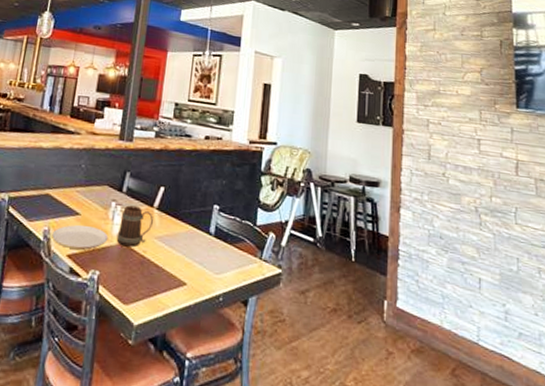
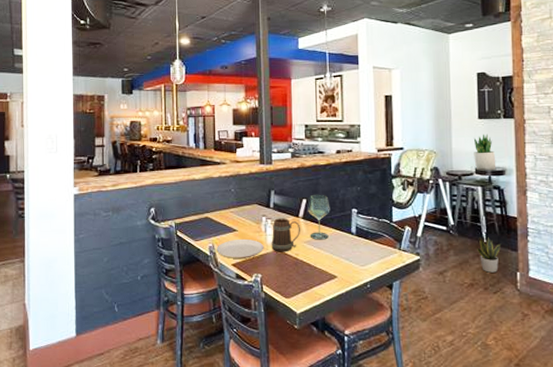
wine glass: none [162,182,190,238] -> present [308,194,330,240]
potted plant: none [344,254,370,298] -> present [477,236,502,273]
planter: none [349,139,372,181] -> present [474,133,496,171]

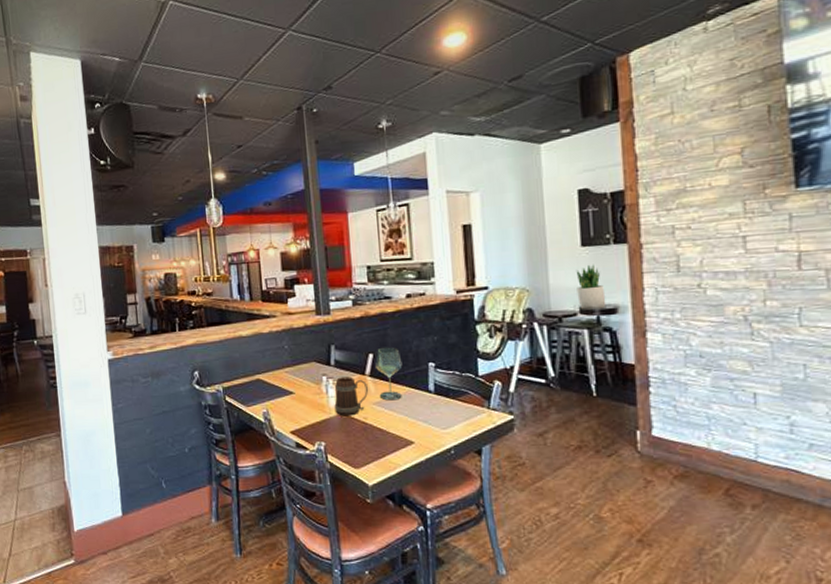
plate: present [217,238,264,260] -> none [271,402,327,426]
potted plant: present [477,236,502,273] -> none [585,389,616,432]

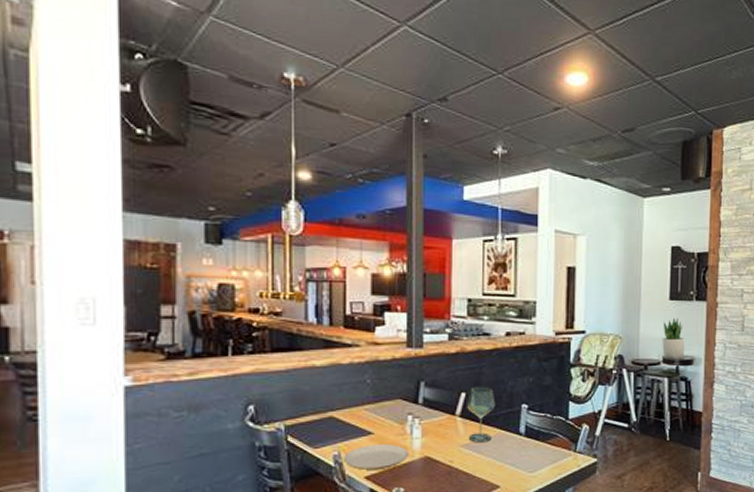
plate: none [271,402,327,426] -> present [344,443,409,471]
beer mug: present [334,376,368,416] -> none [418,416,456,460]

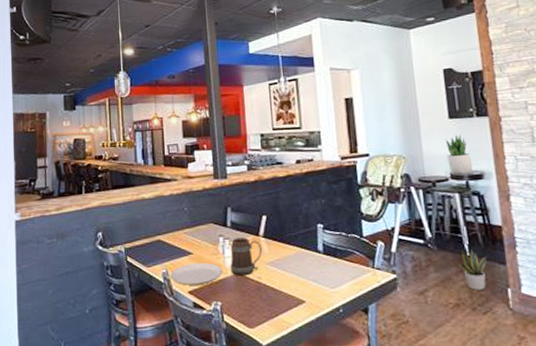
beer mug: none [418,416,456,460] -> present [230,237,262,276]
wine glass: present [467,386,495,443] -> none [268,209,294,261]
potted plant: none [659,433,685,474] -> present [460,249,487,290]

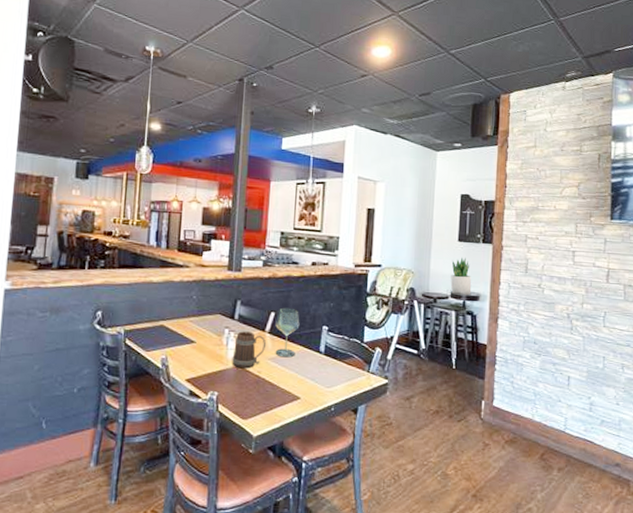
plate: present [171,262,223,286] -> none [170,351,224,375]
wine glass: none [268,209,294,261] -> present [275,307,300,358]
potted plant: present [460,249,487,290] -> none [445,362,470,400]

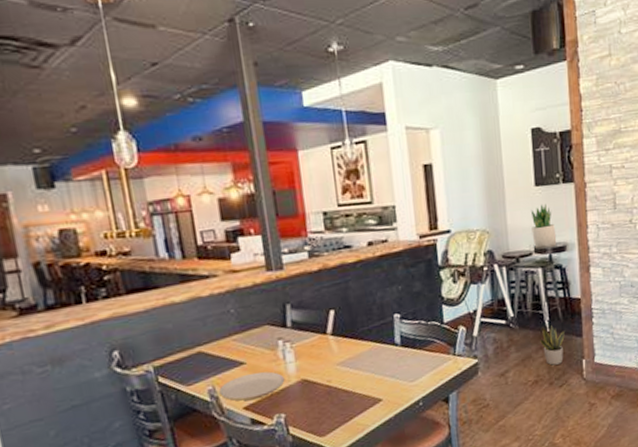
plate: none [170,351,224,375] -> present [219,371,285,402]
beer mug: present [232,331,266,369] -> none [293,337,331,382]
wine glass: present [275,307,300,358] -> none [337,300,368,359]
potted plant: none [445,362,470,400] -> present [540,324,566,366]

